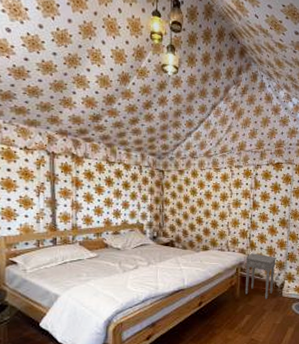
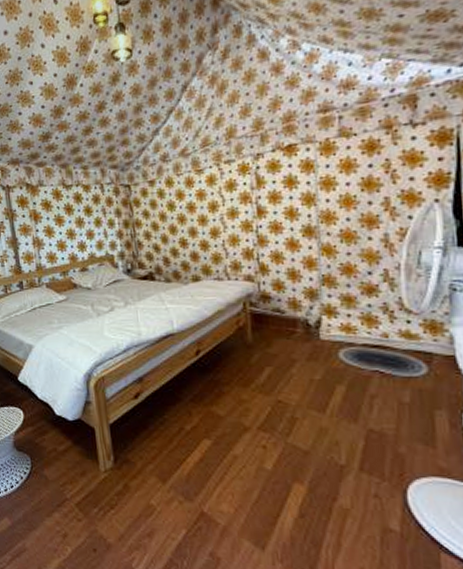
nightstand: present [244,253,277,299] -> none [253,279,305,344]

